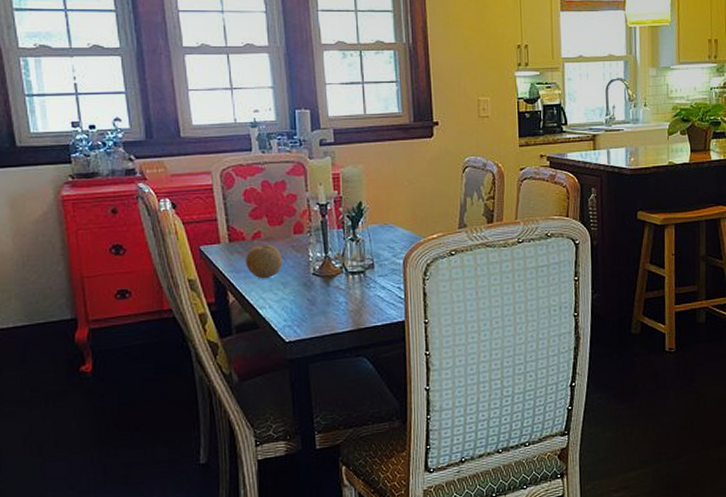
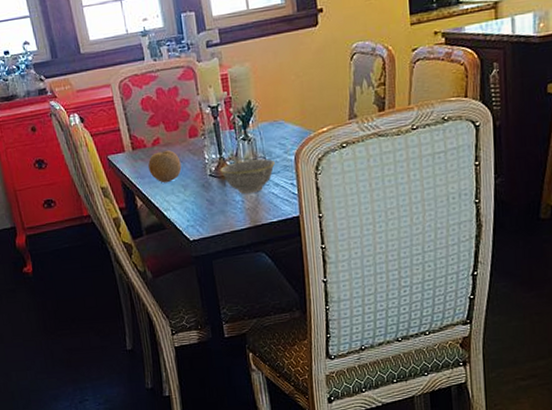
bowl: none [325,261,382,295] -> present [220,159,275,194]

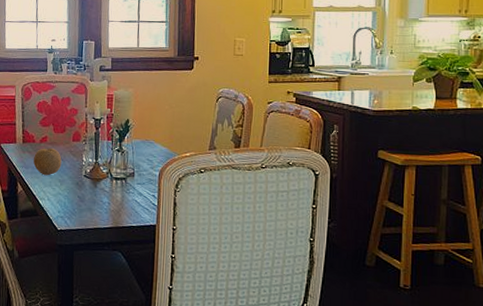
bowl: present [220,159,275,194] -> none [94,168,141,198]

